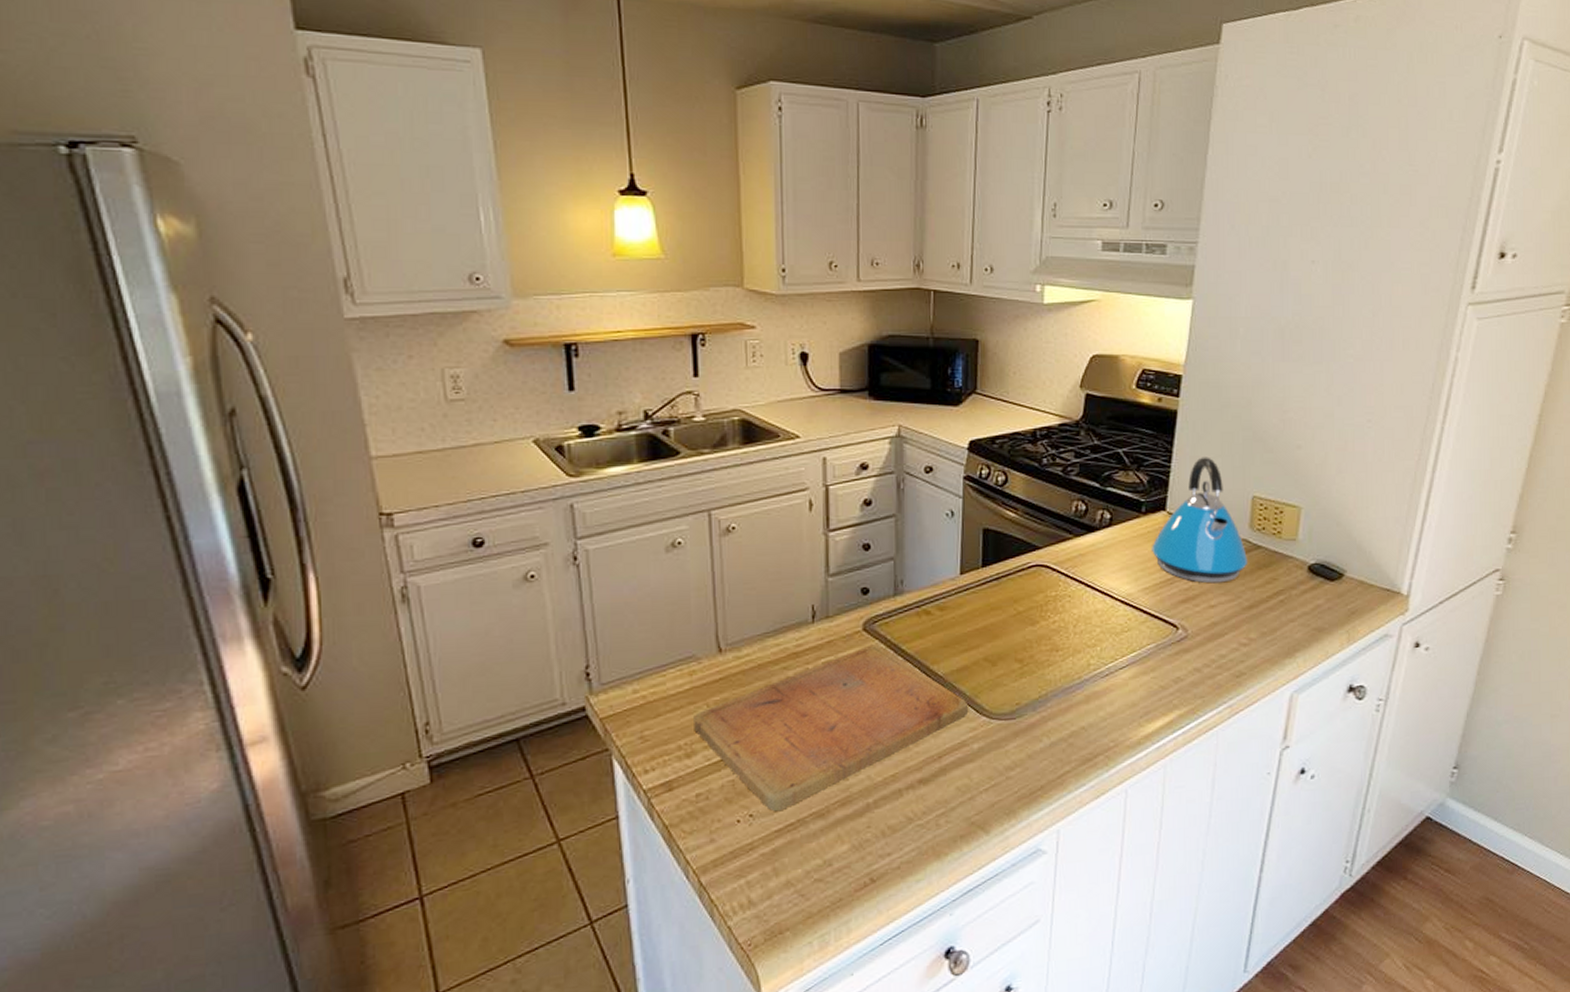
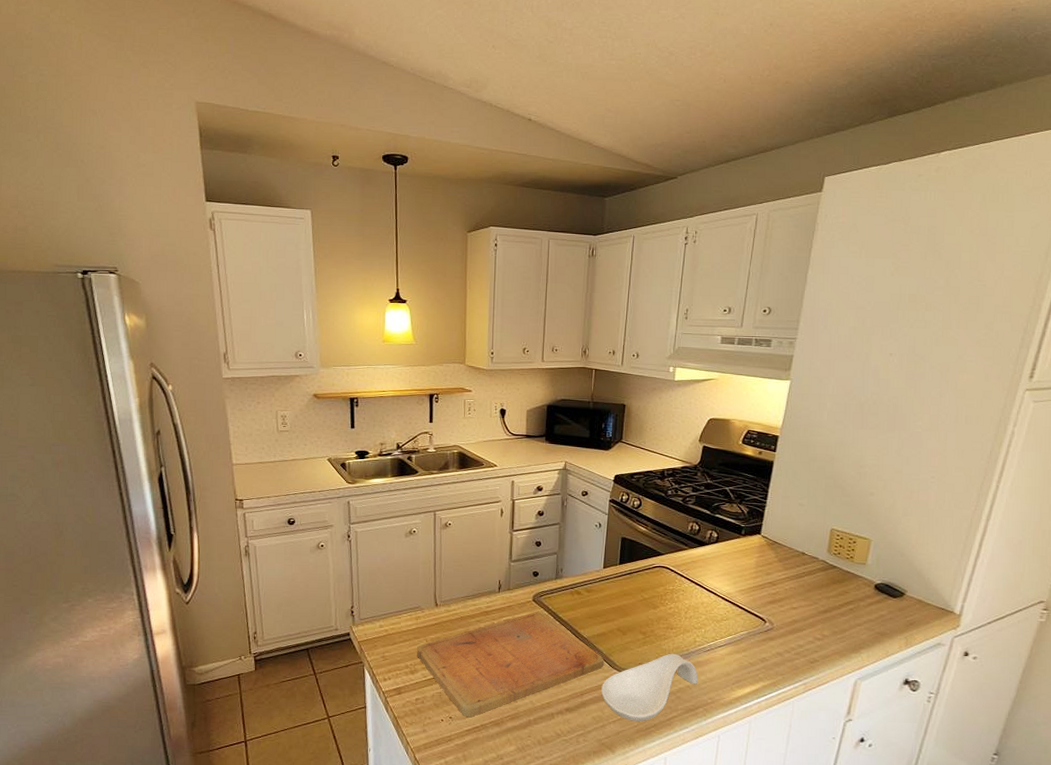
spoon rest: none [967,684,1096,786] -> present [601,653,698,722]
kettle: present [1152,457,1247,584] -> none [748,497,824,591]

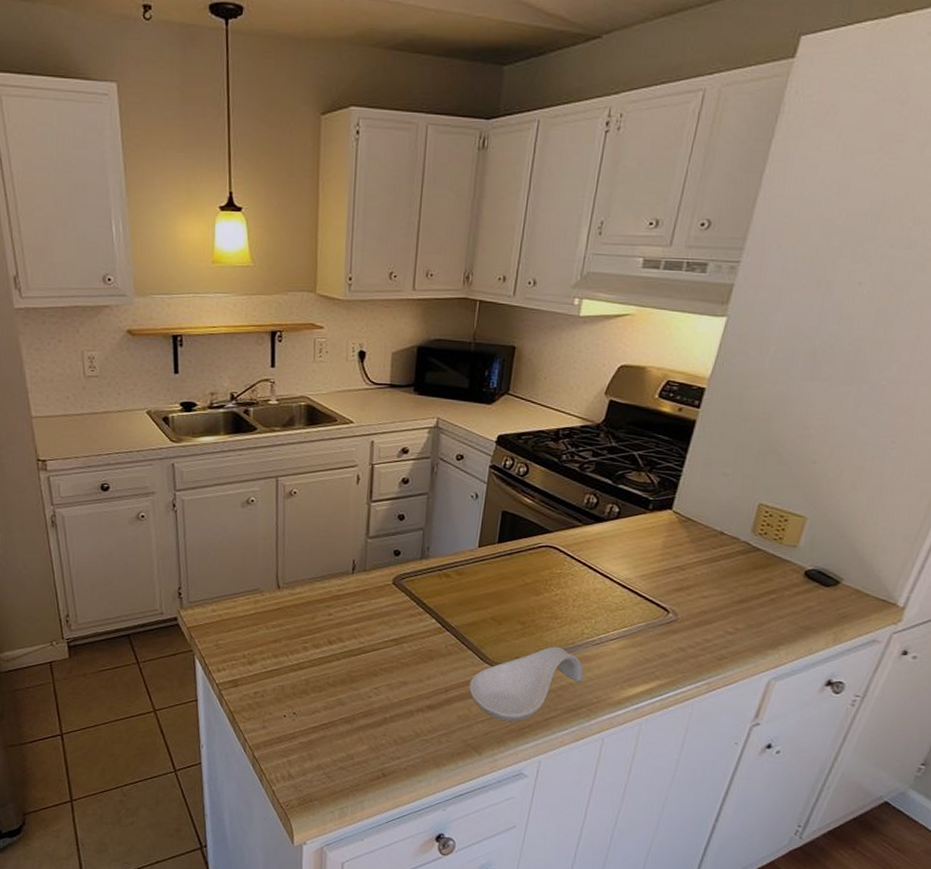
cutting board: present [417,611,605,718] -> none [256,596,475,714]

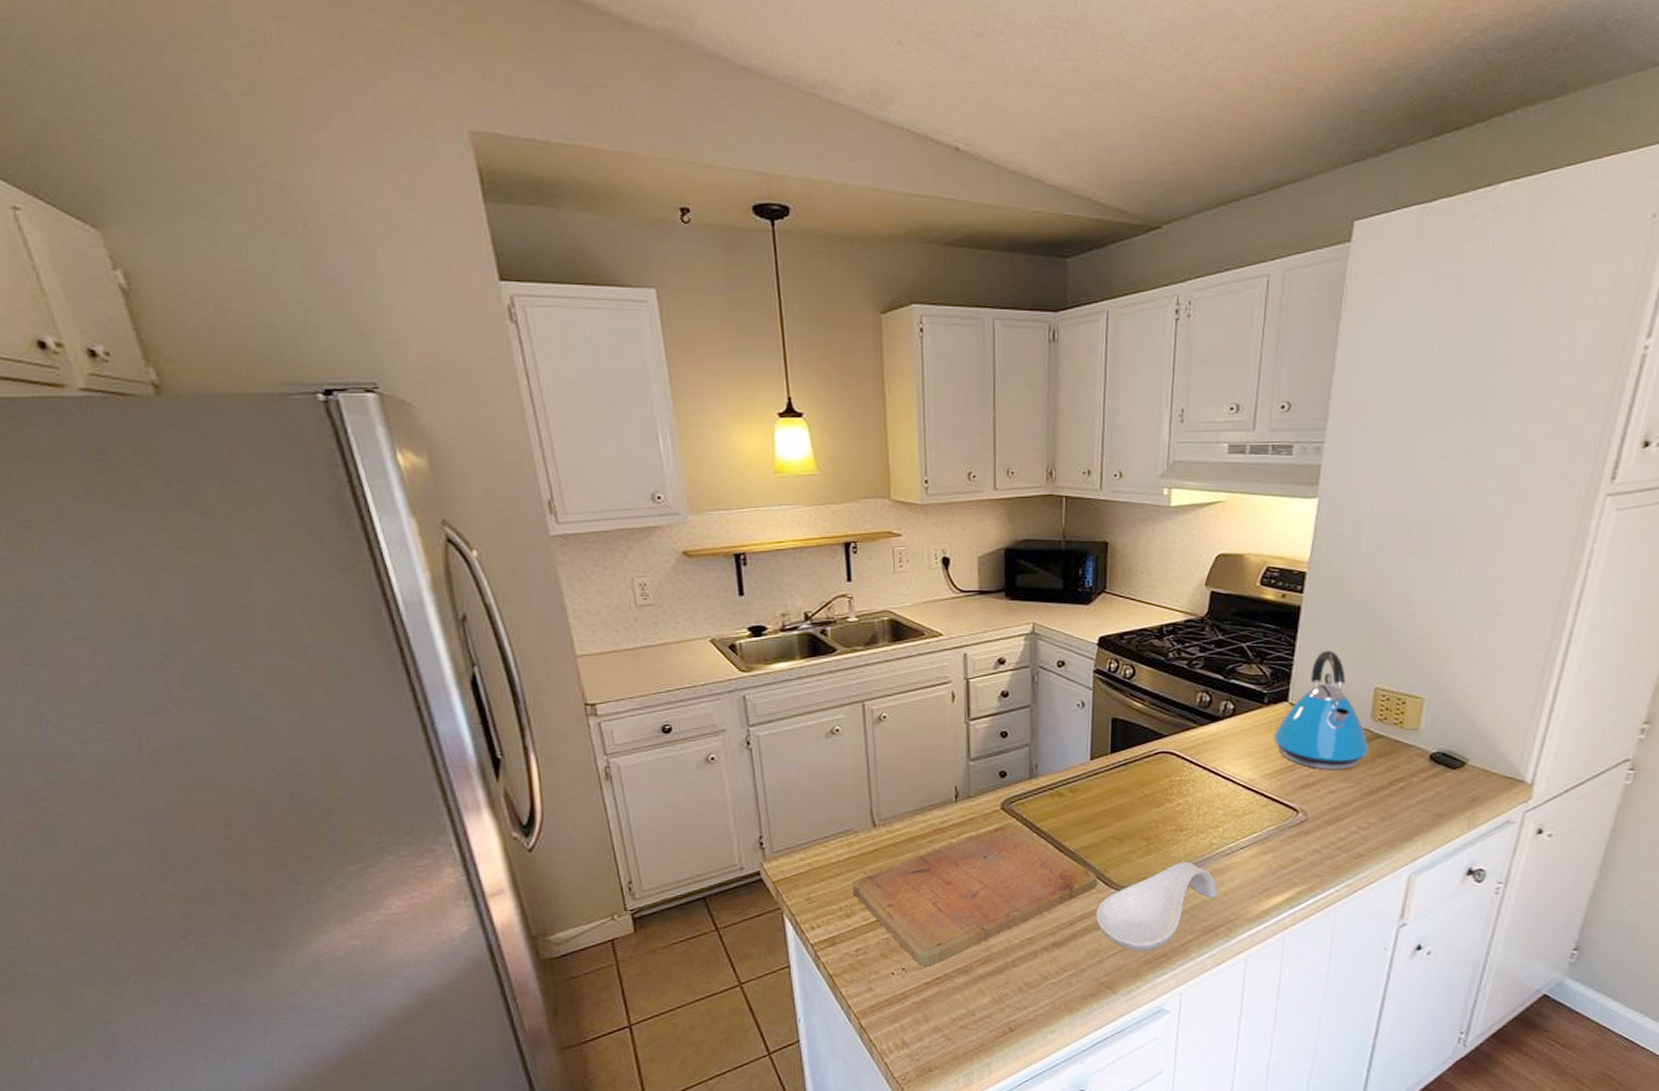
cutting board: none [256,596,475,714] -> present [852,822,1098,967]
kettle: none [654,464,745,578] -> present [1274,650,1368,770]

